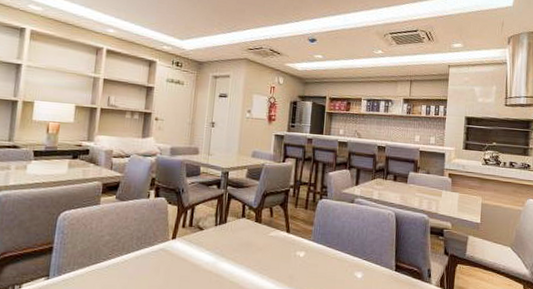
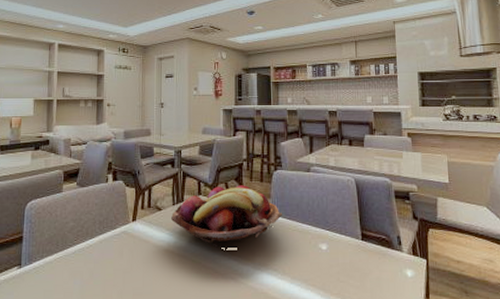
fruit basket: none [212,210,324,269] -> present [171,185,283,246]

